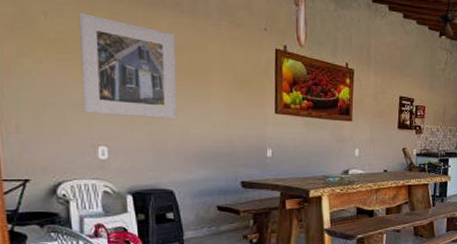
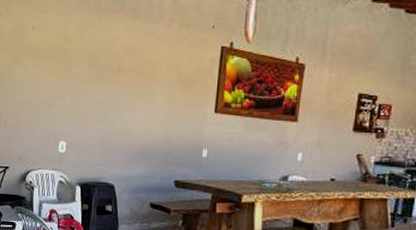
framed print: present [78,12,177,119] -> none [52,24,130,118]

